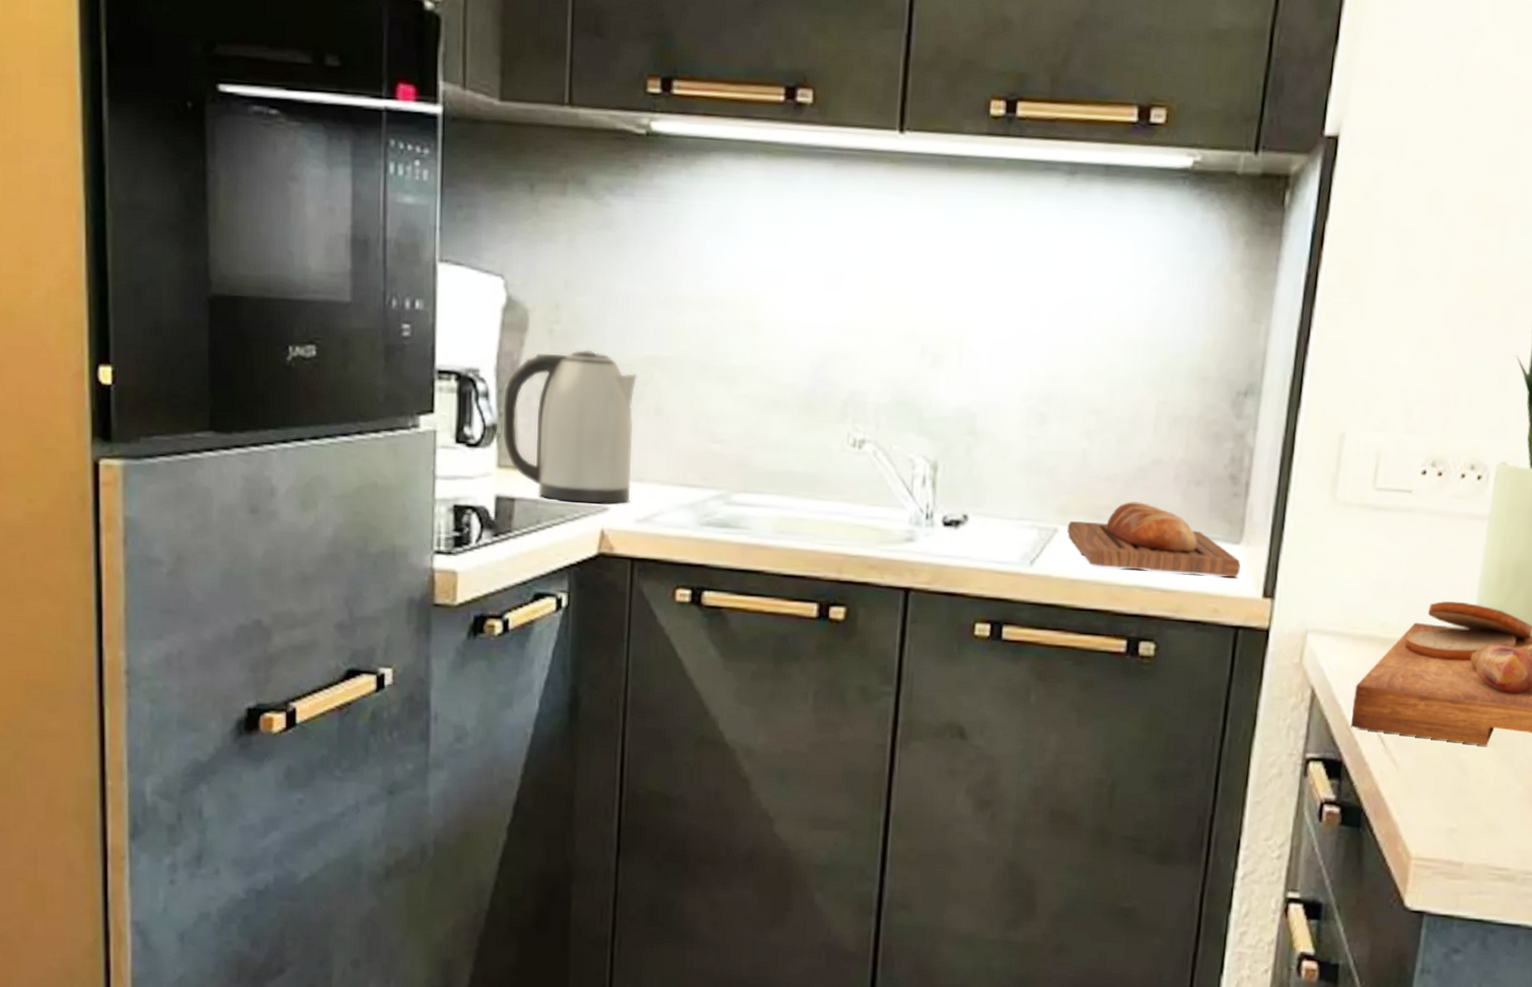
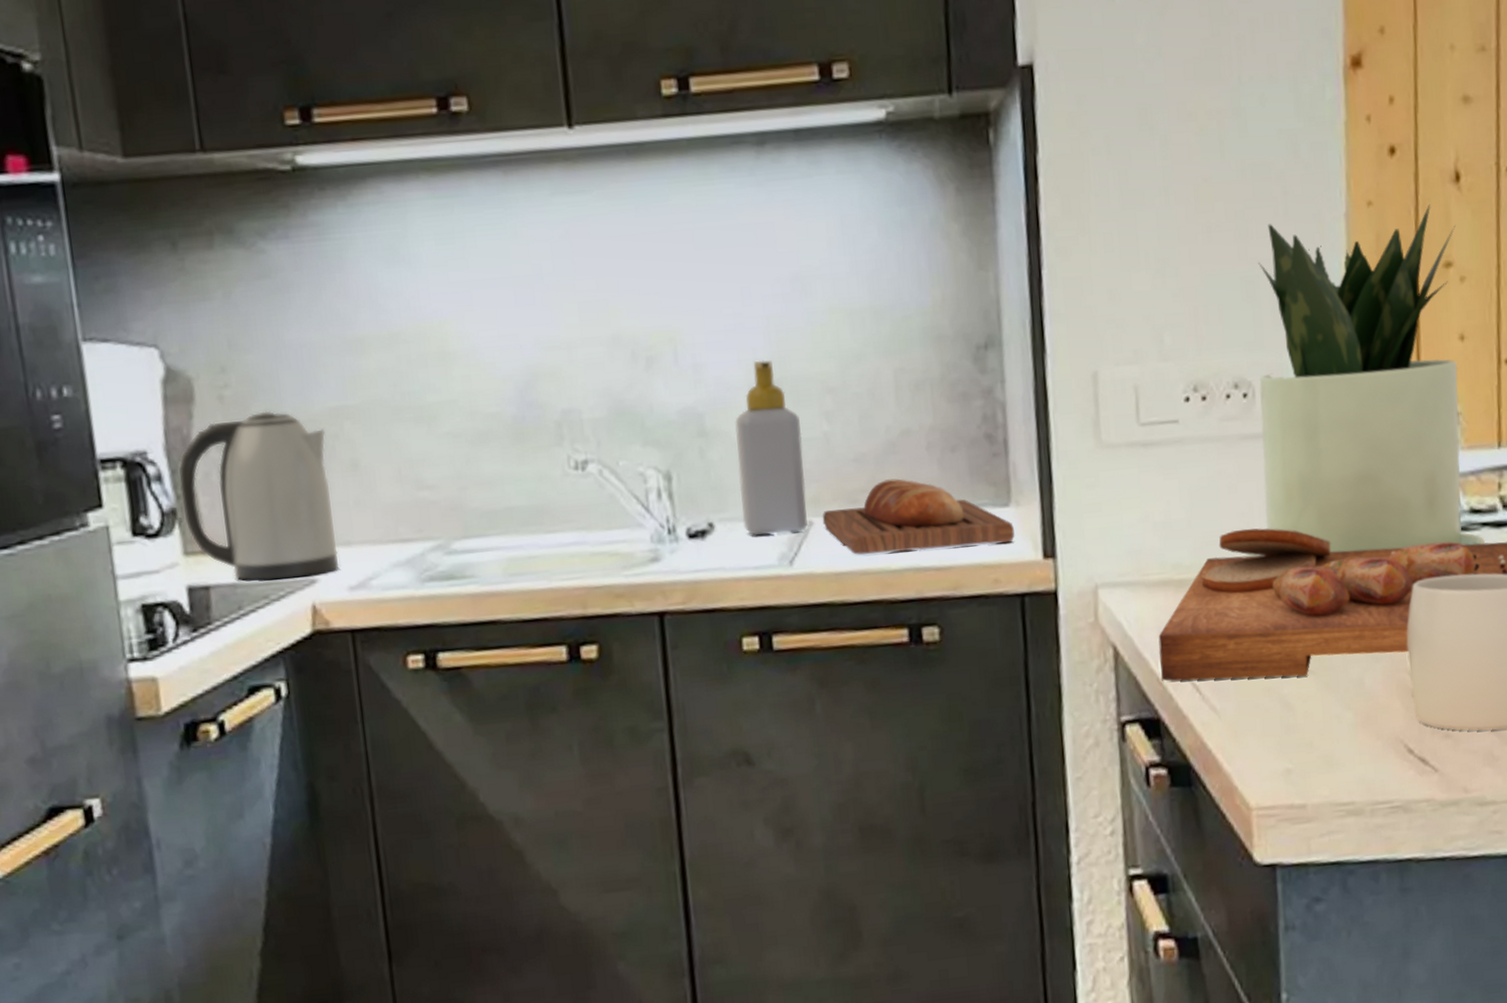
soap bottle: none [994,373,1063,536] -> present [735,360,808,536]

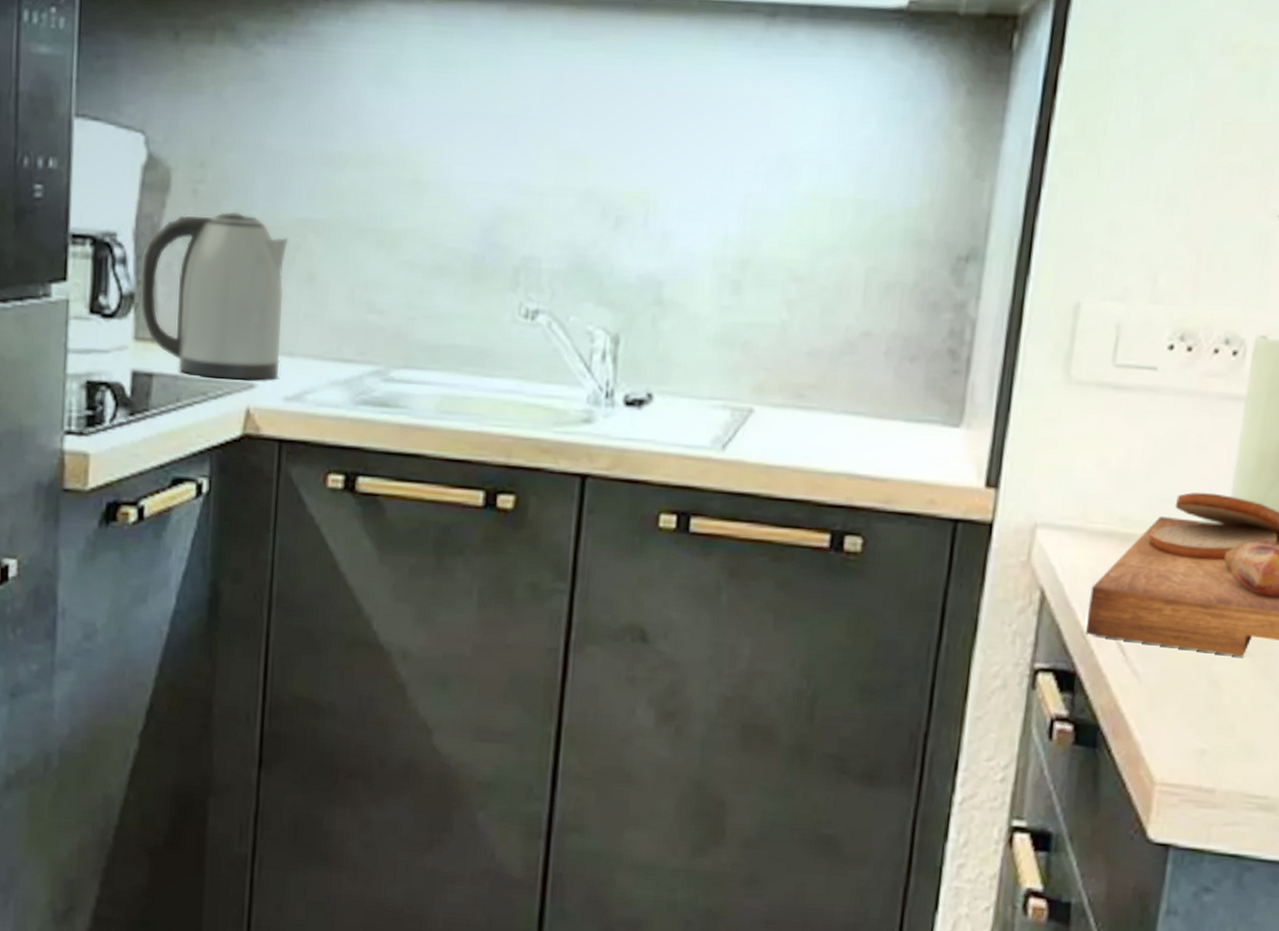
soap bottle: present [735,360,808,536] -> none [682,236,760,417]
bread loaf: present [822,478,1015,555] -> none [763,379,961,464]

